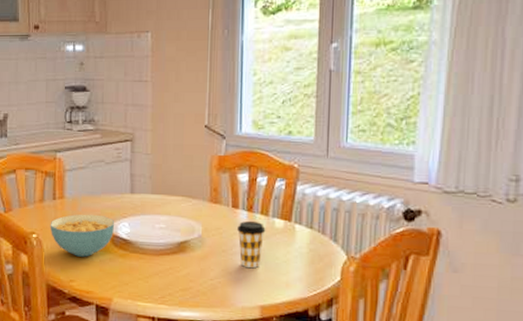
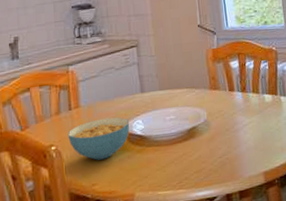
coffee cup: present [237,220,266,269] -> none [235,99,259,141]

